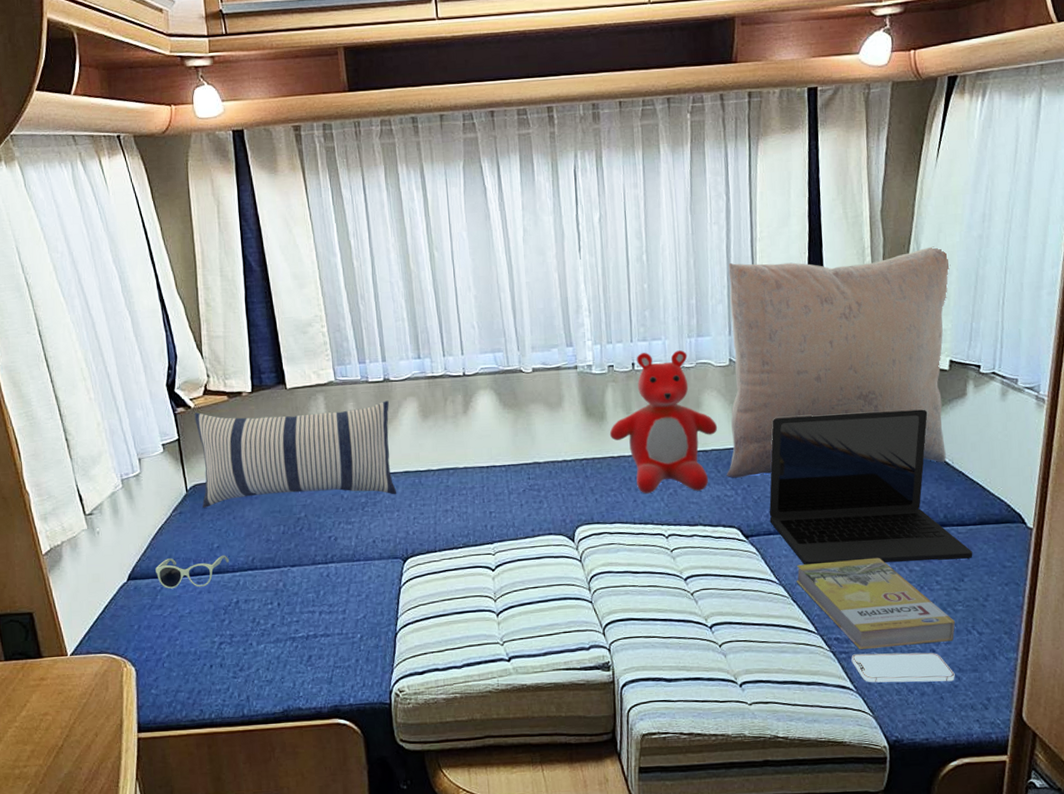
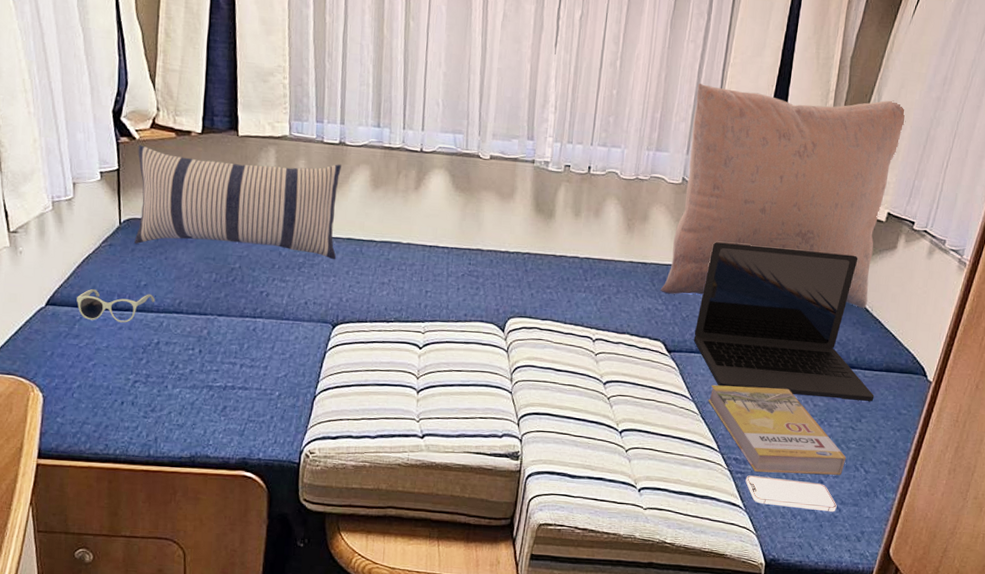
stuffed toy: present [609,350,718,494] -> none [555,158,660,301]

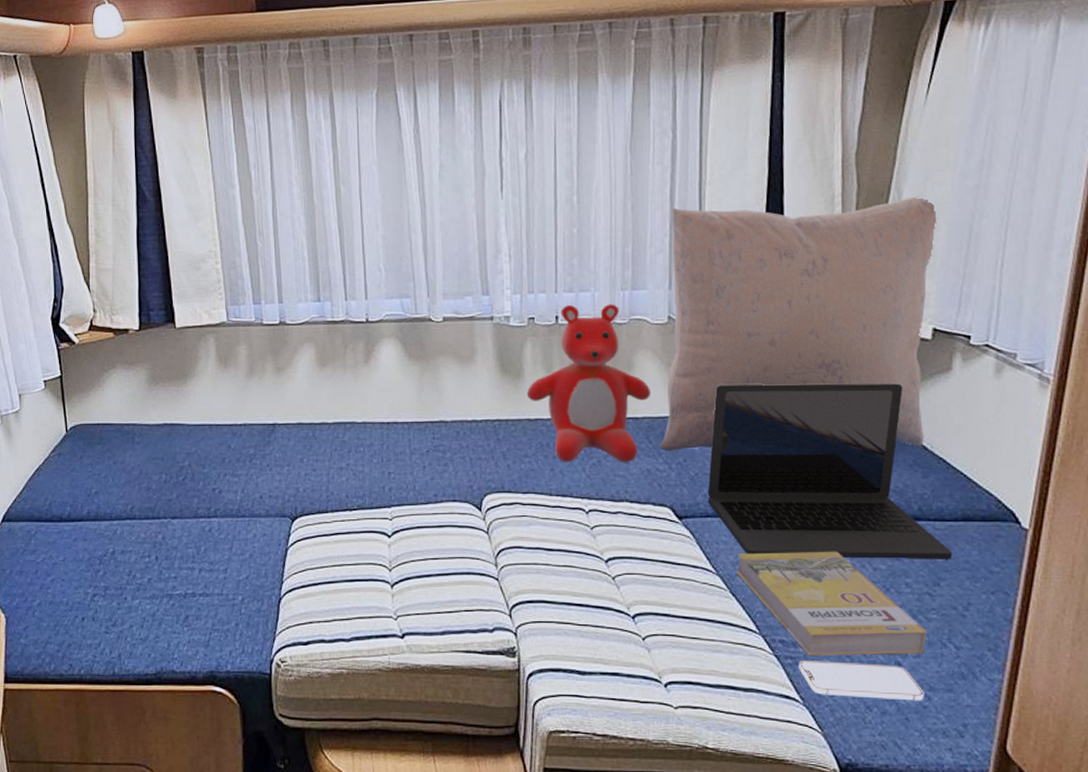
spectacles: present [77,289,156,323] -> none [31,501,108,534]
pillow: present [134,145,341,260] -> none [78,345,289,450]
stuffed toy: none [555,158,660,301] -> present [526,304,652,463]

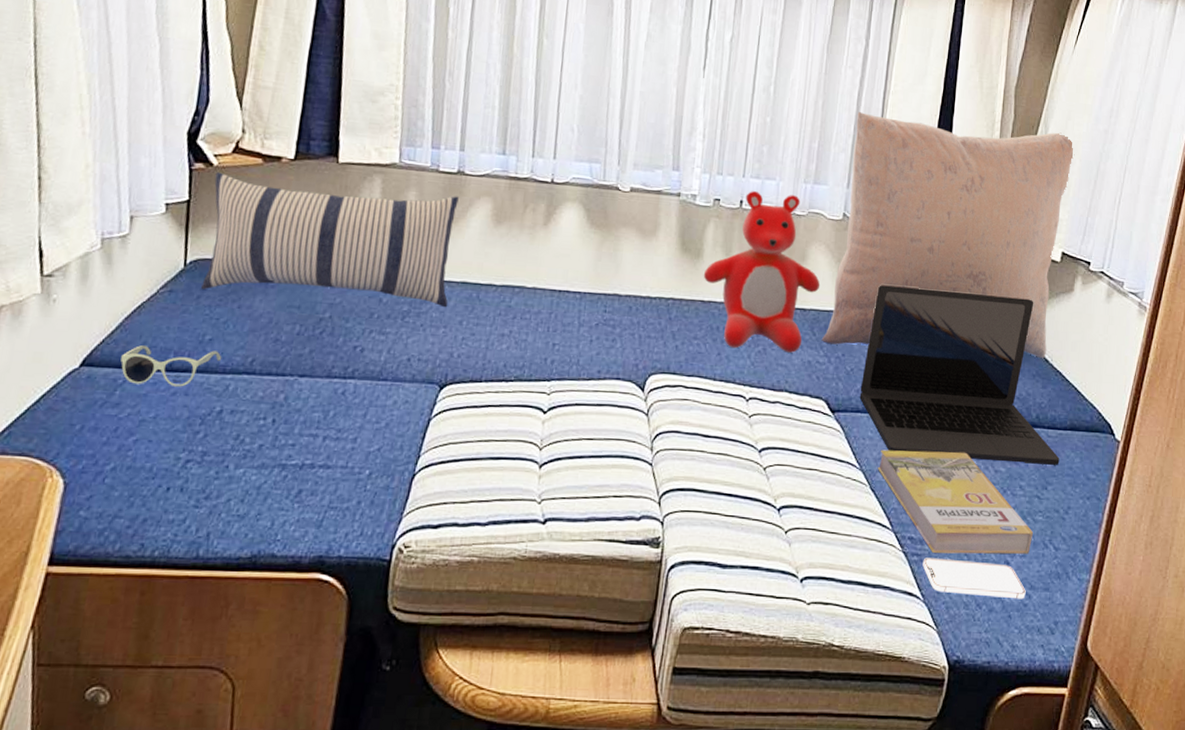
spectacles: none [31,501,108,534] -> present [120,345,222,387]
pillow: none [78,345,289,450] -> present [201,172,459,308]

